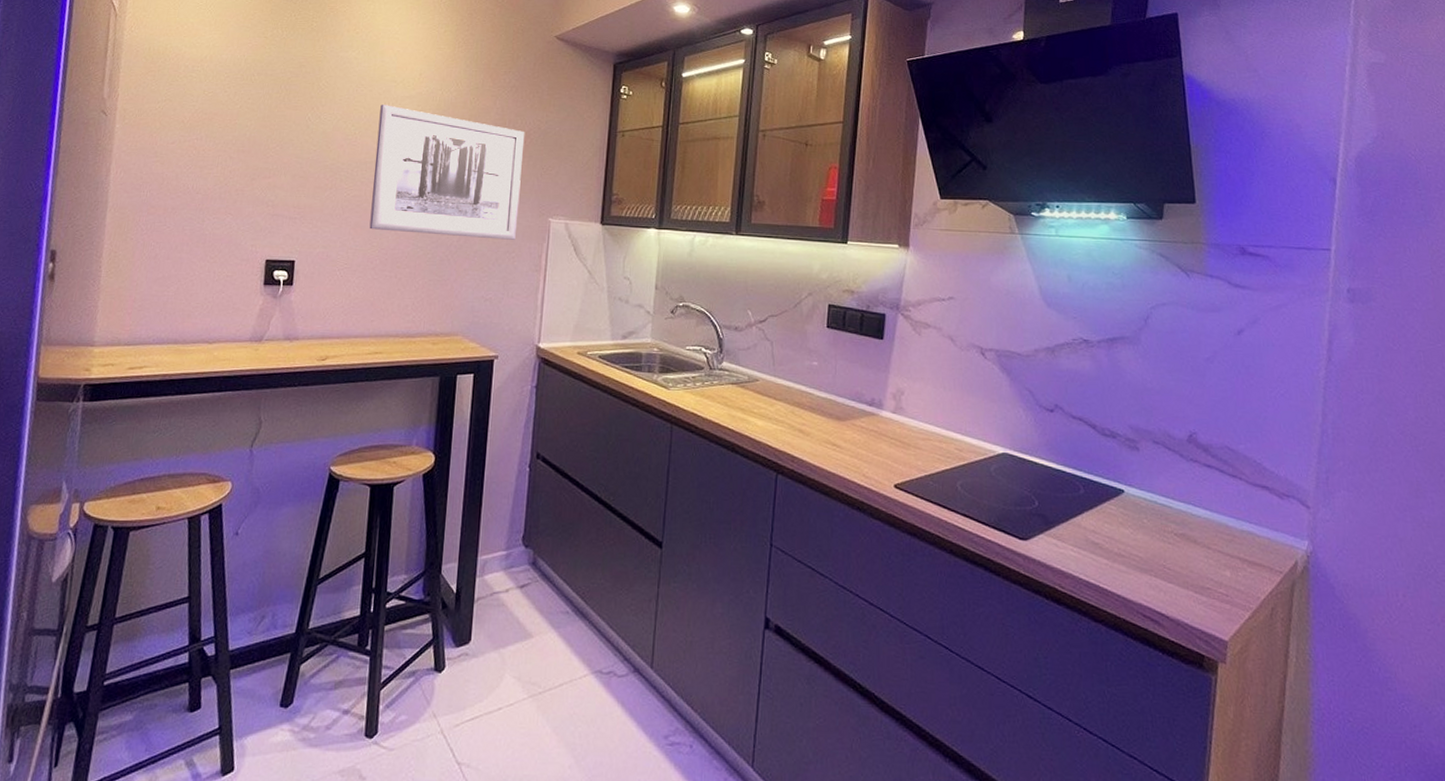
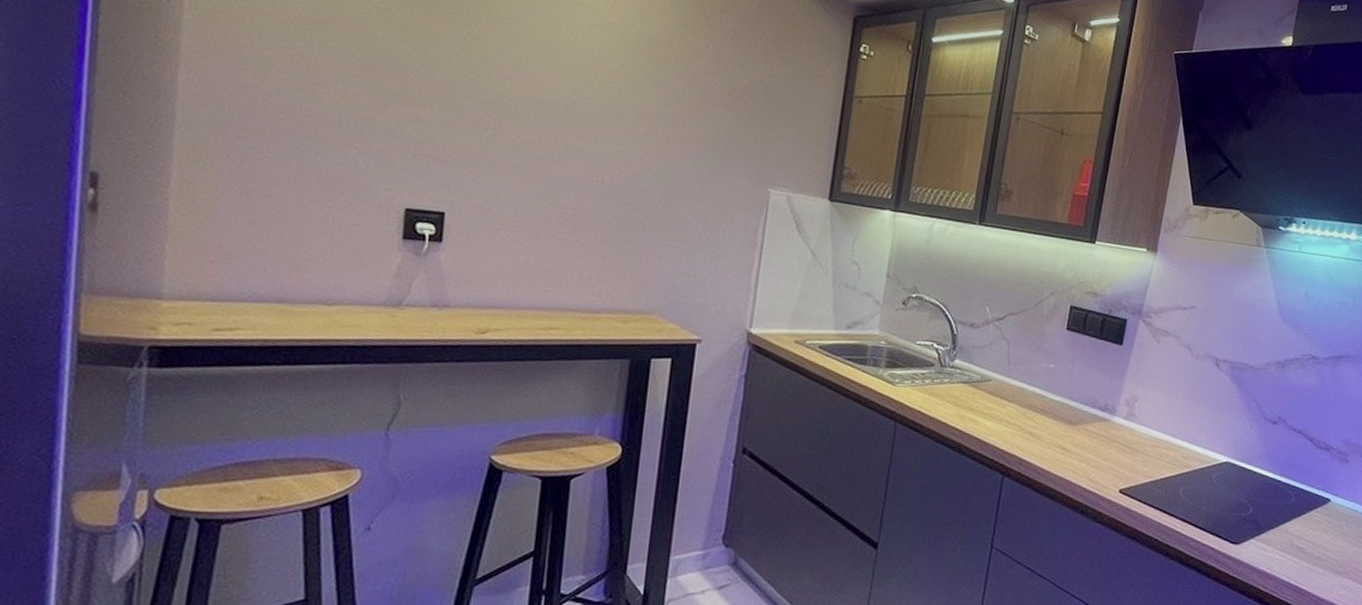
wall art: present [369,105,525,240] -> none [544,31,744,210]

